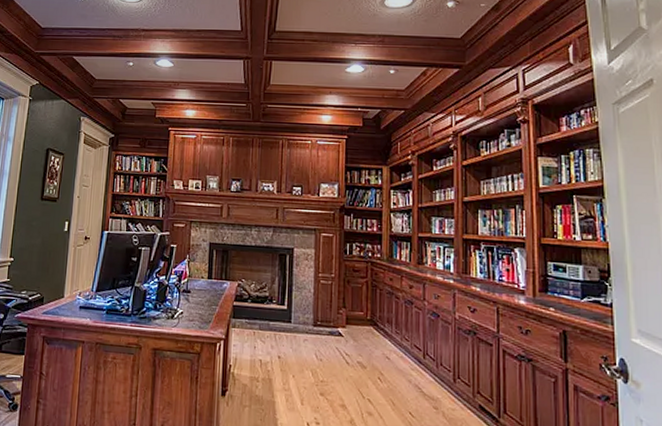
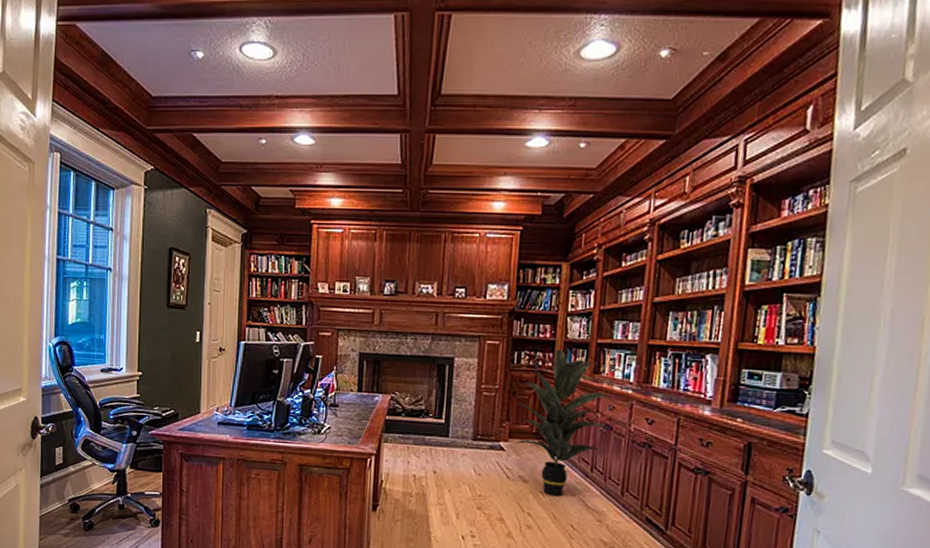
indoor plant: none [350,241,440,383] -> present [515,348,616,497]

